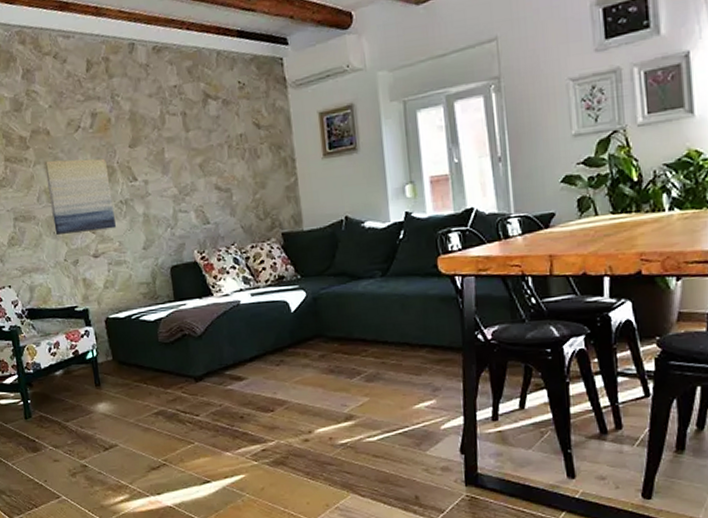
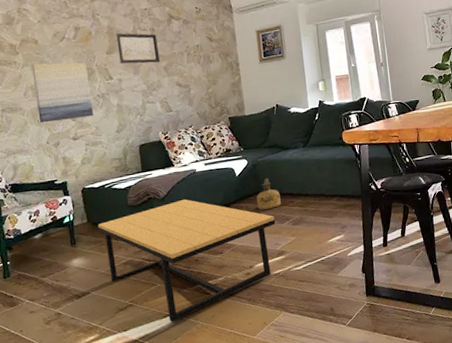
coffee table: none [124,338,343,490] -> present [97,199,276,322]
wall art: none [140,119,195,161] -> present [116,33,161,64]
ceramic jug: none [317,317,350,359] -> present [256,178,281,210]

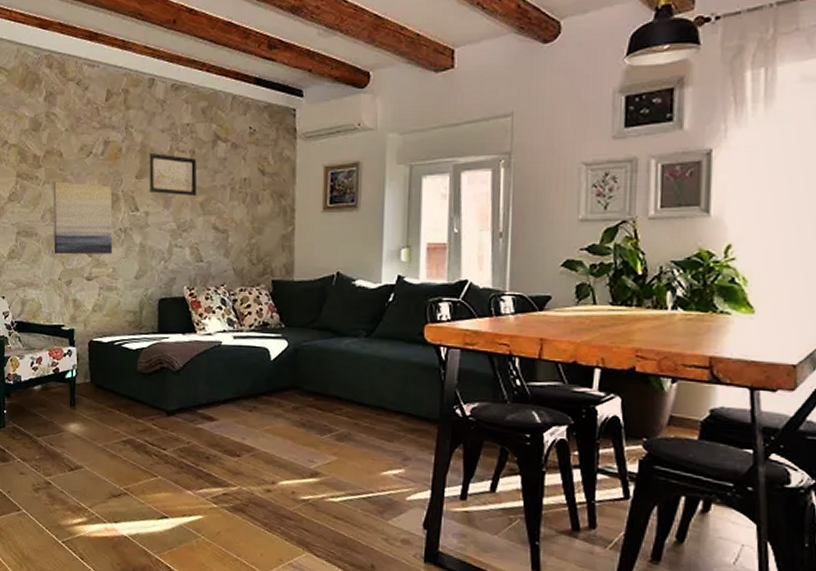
coffee table: present [97,199,276,322] -> none [101,376,313,527]
ceramic jug: present [256,178,281,210] -> none [292,370,325,412]

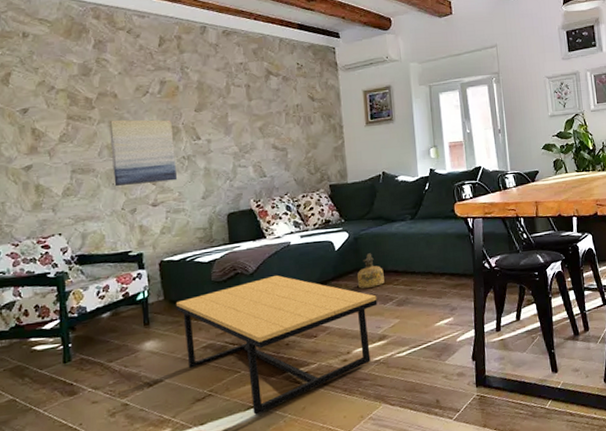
coffee table: none [101,376,313,527] -> present [175,275,378,415]
wall art: present [149,152,197,197] -> none [206,88,256,123]
ceramic jug: none [292,370,325,412] -> present [356,253,384,289]

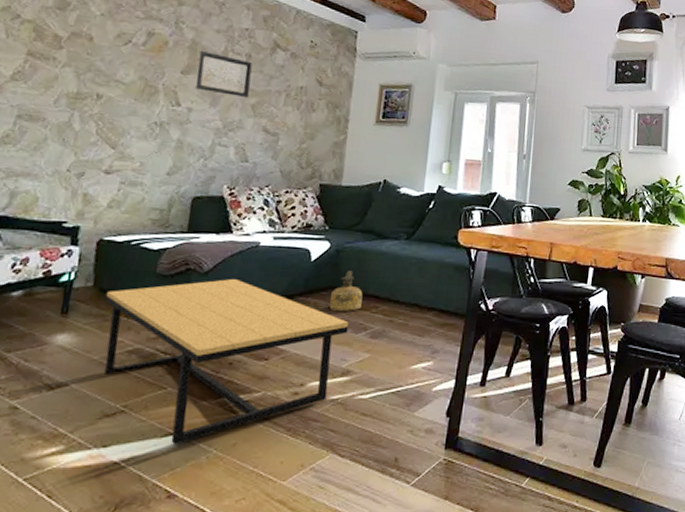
wall art: present [109,119,177,186] -> none [65,65,151,148]
wall art: none [206,88,256,123] -> present [196,50,253,99]

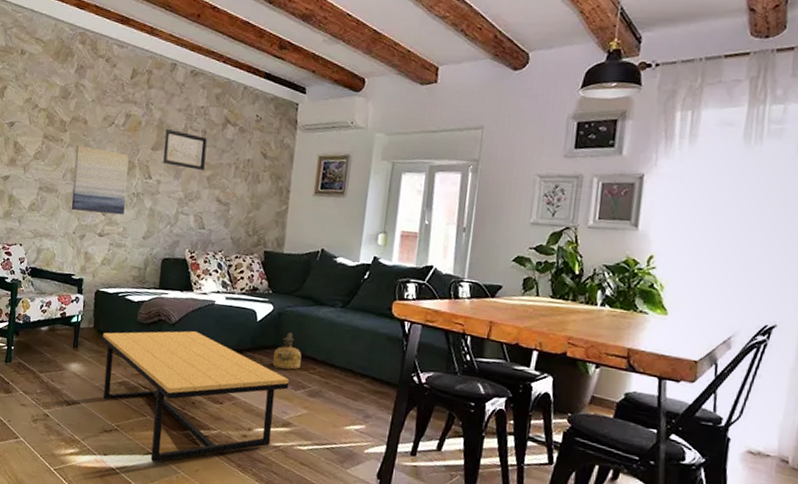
wall art: none [65,65,151,148] -> present [71,145,129,215]

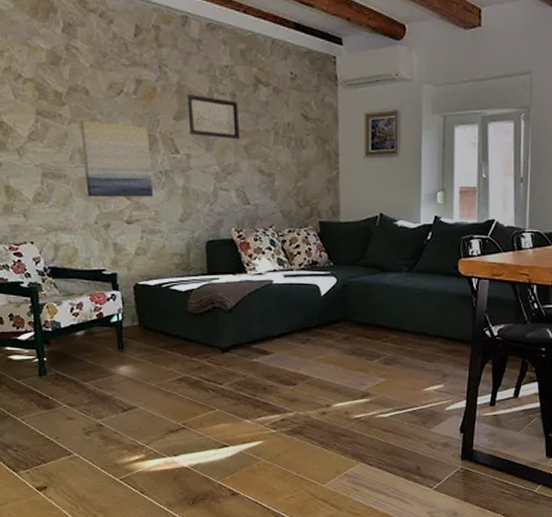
coffee table: present [102,330,290,463] -> none [150,314,363,454]
ceramic jug: present [272,332,302,370] -> none [342,303,372,341]

